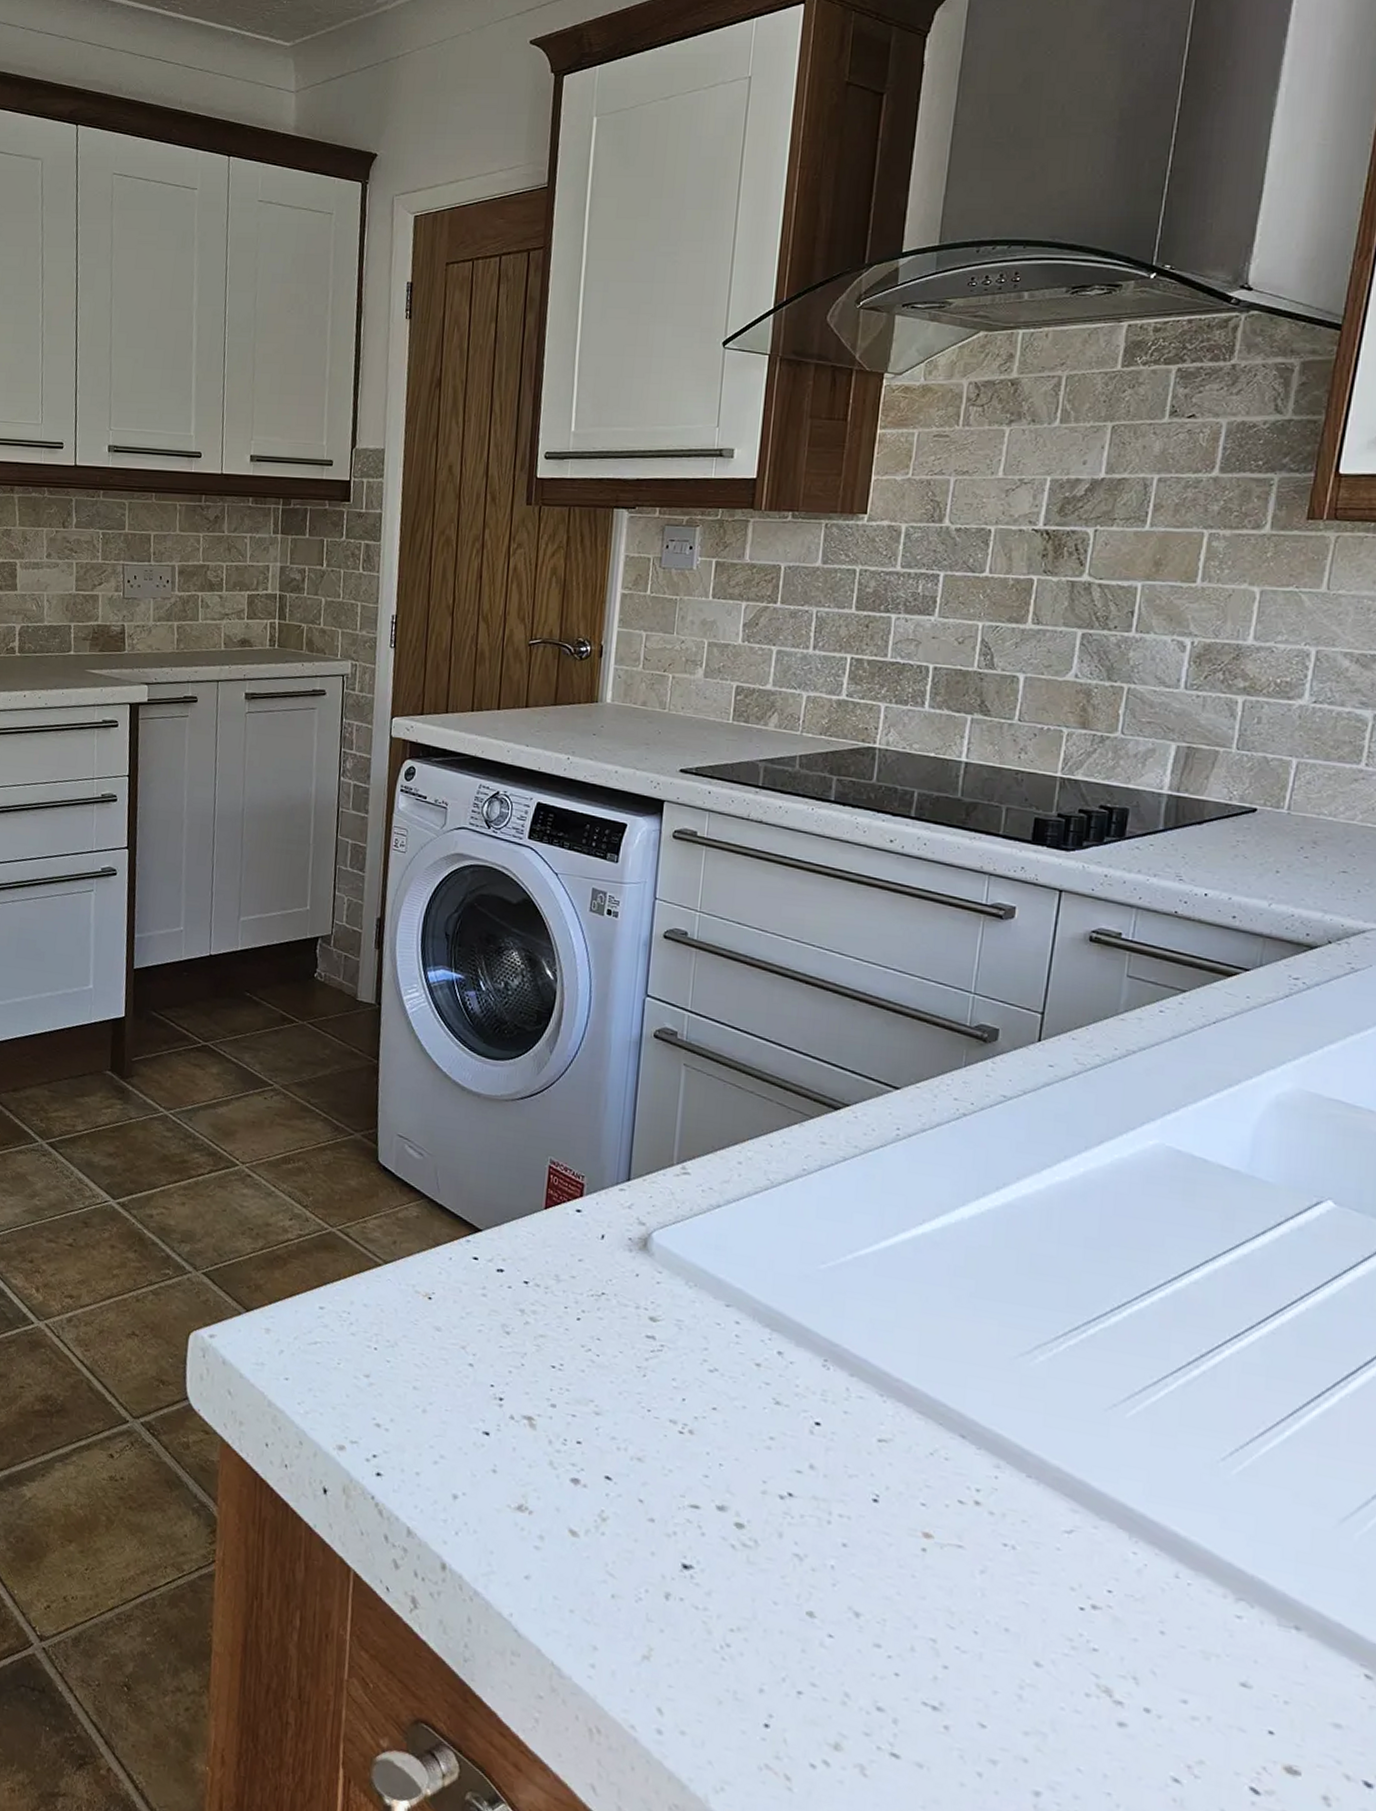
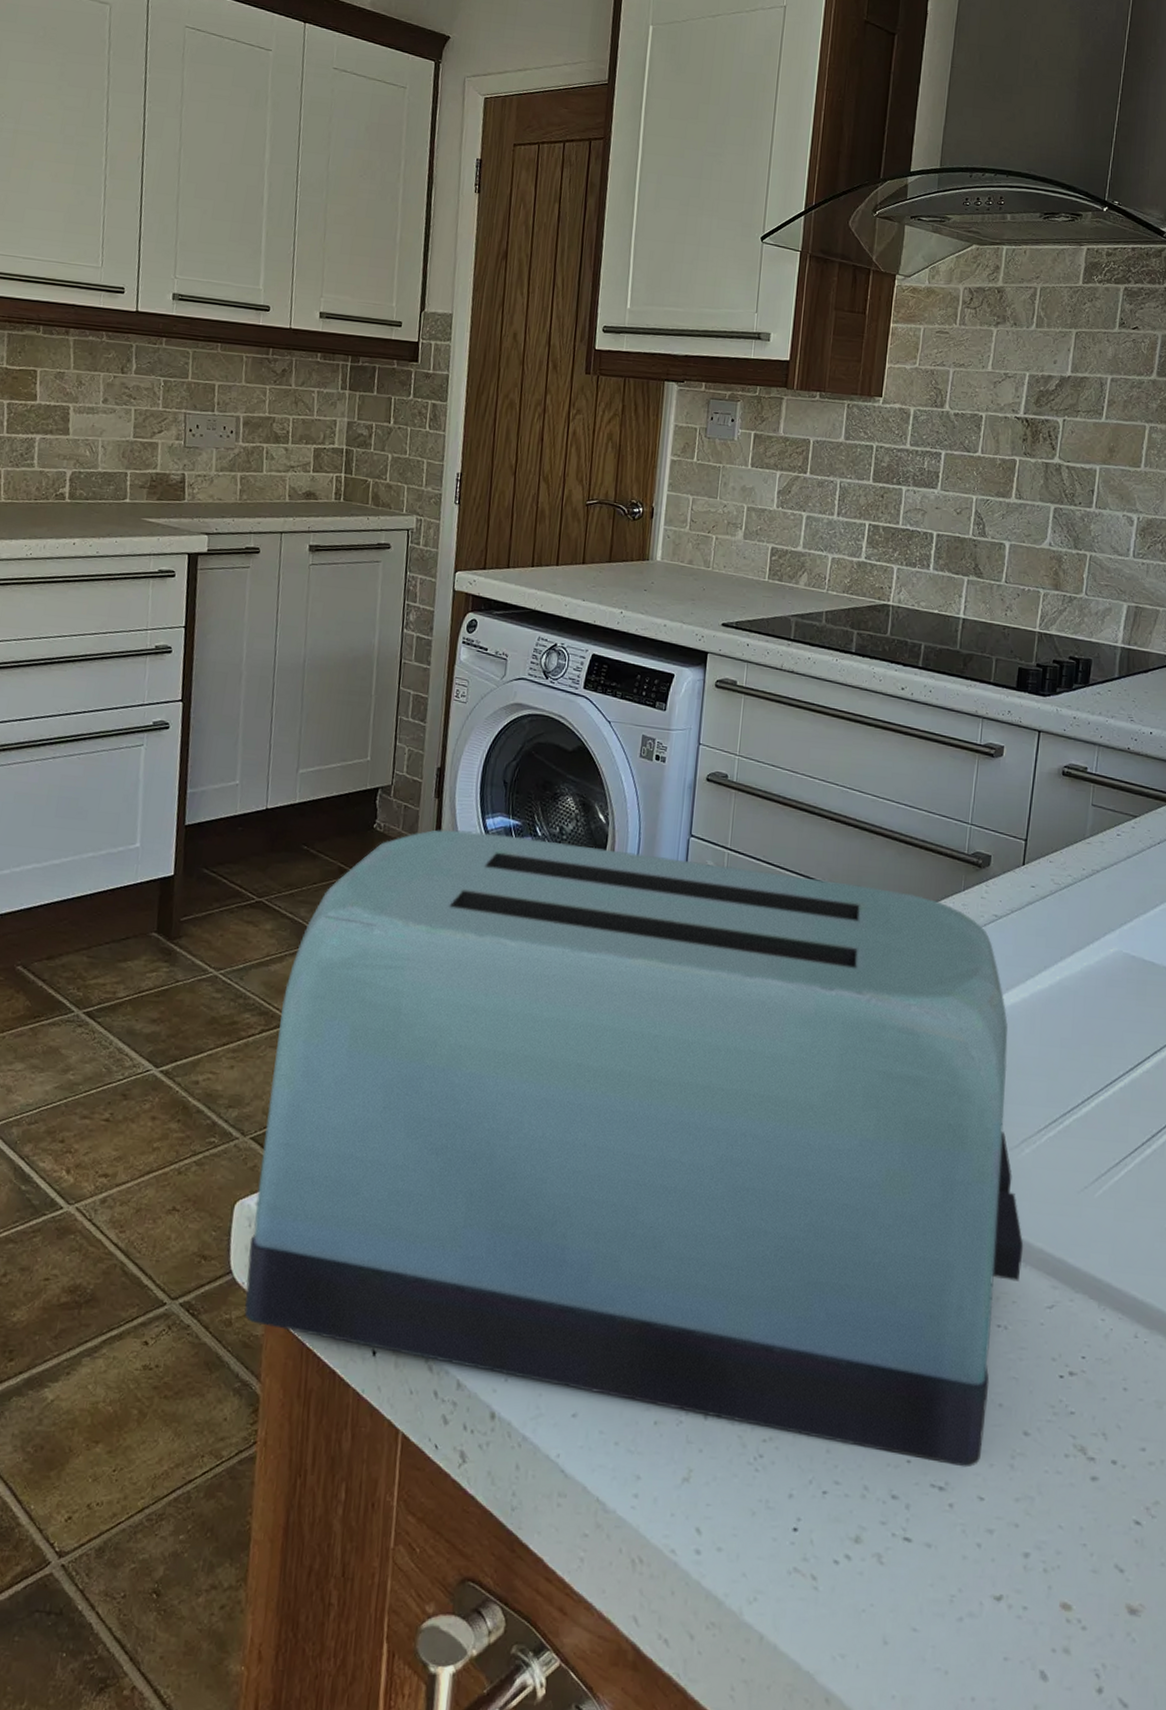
toaster: none [200,981,1037,1691] -> present [244,829,1024,1468]

